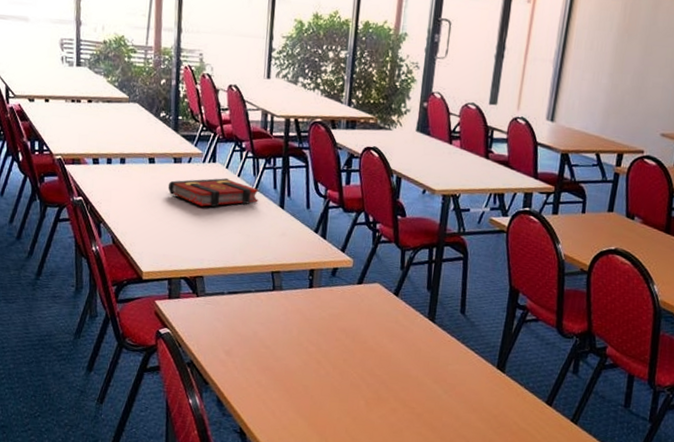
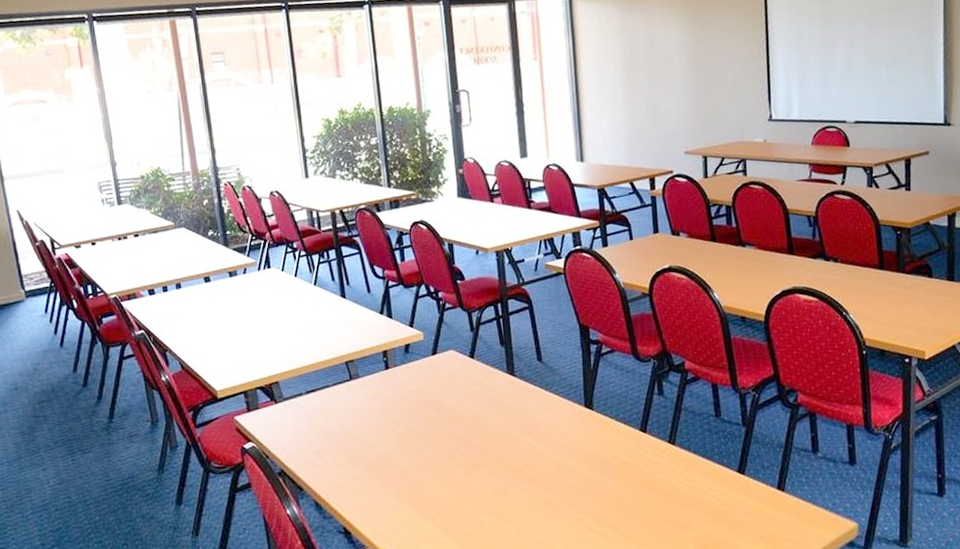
book: present [167,178,259,208] -> none [227,281,319,314]

